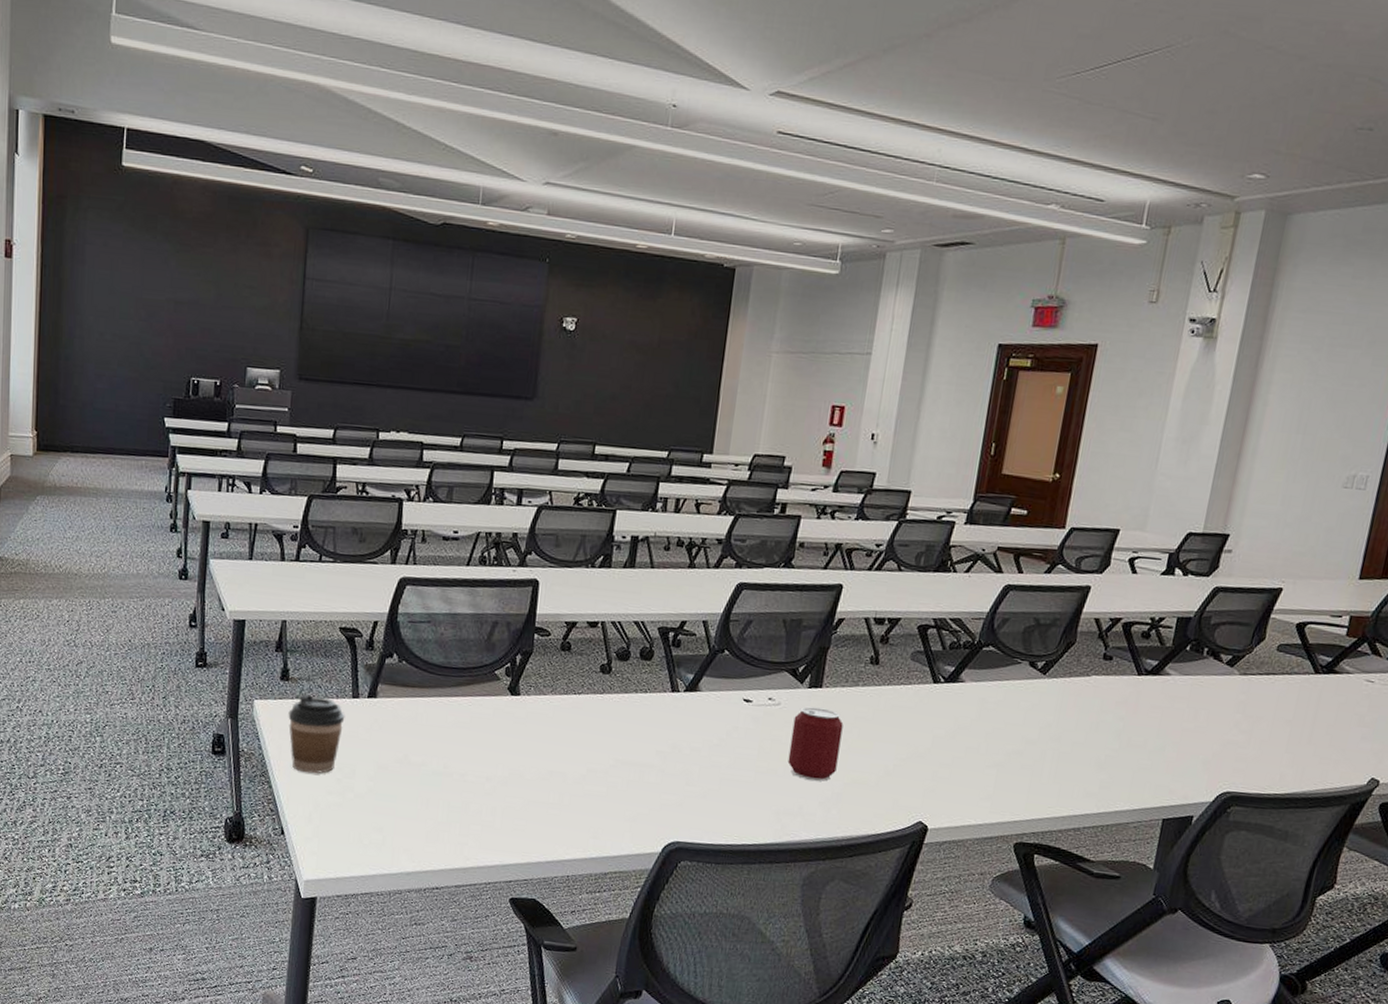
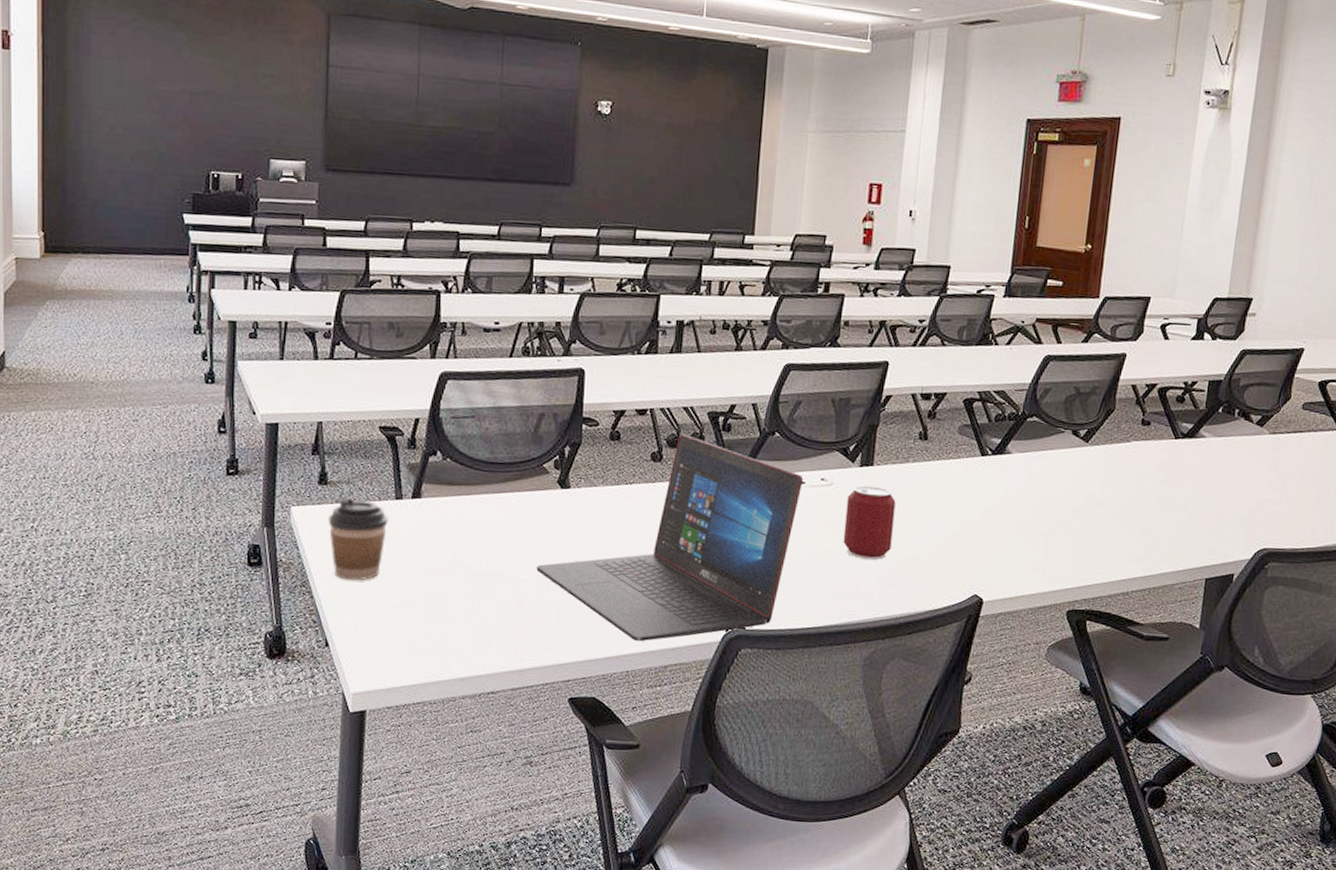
laptop: none [484,648,751,848] -> present [536,434,804,641]

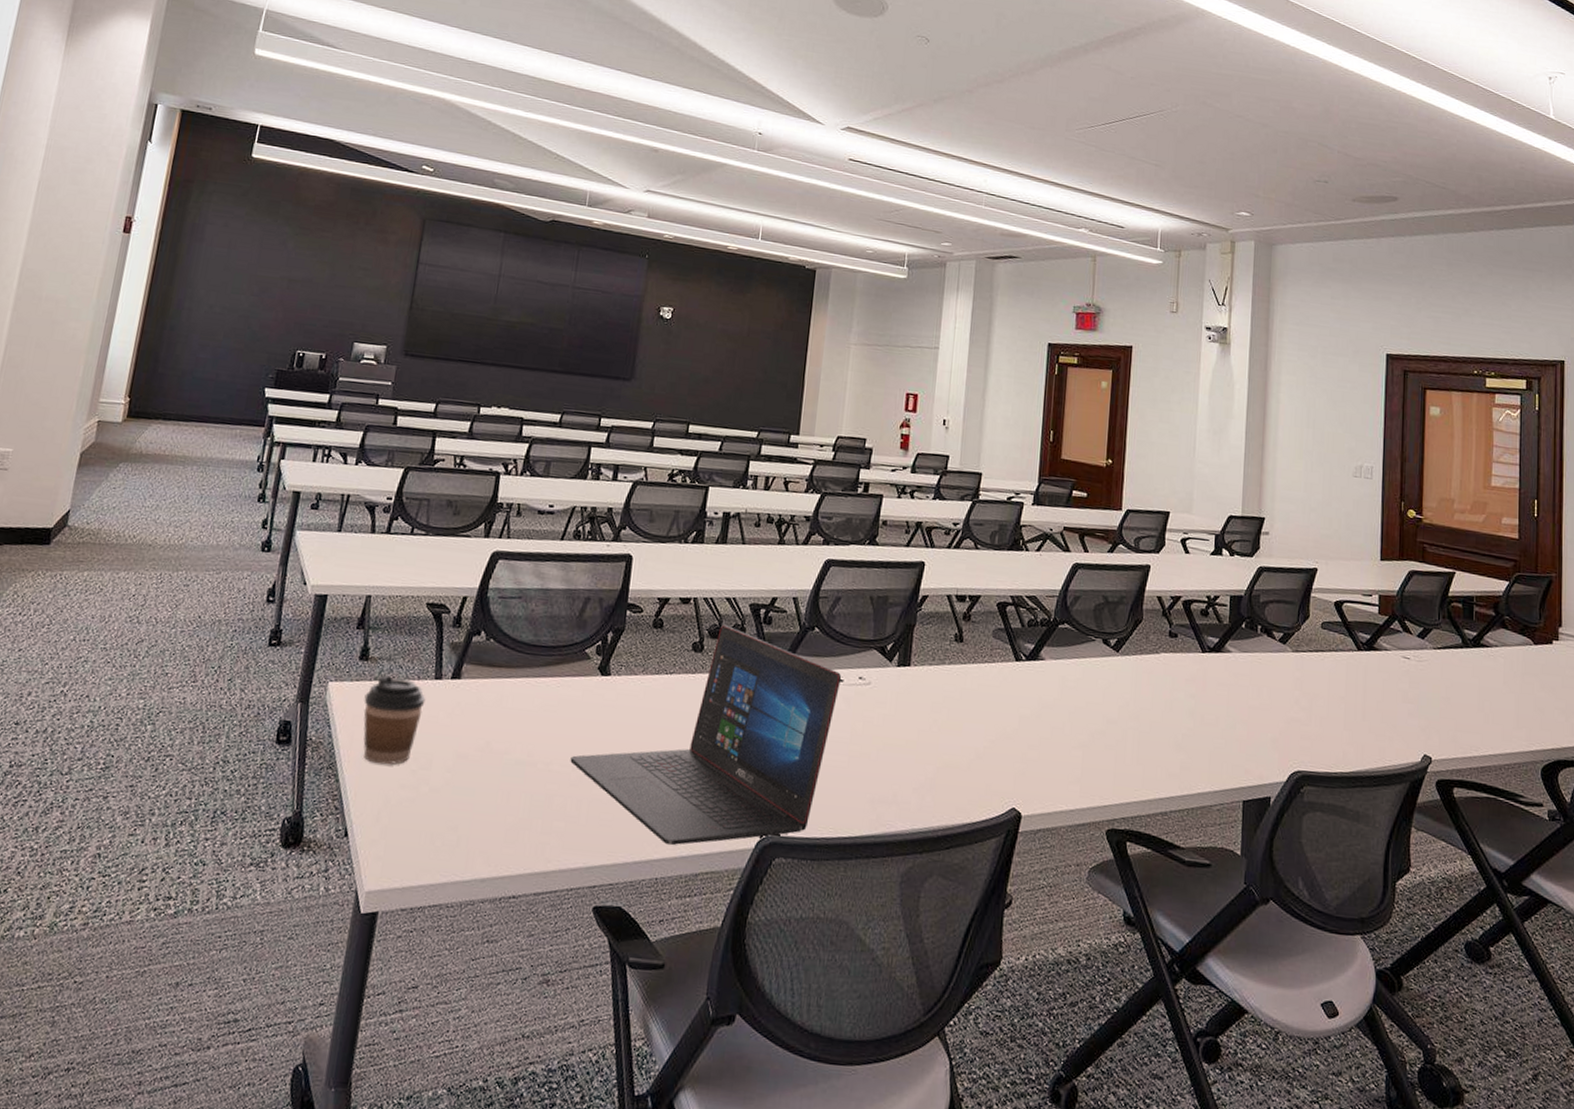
can: present [843,485,896,561] -> none [880,686,933,766]

